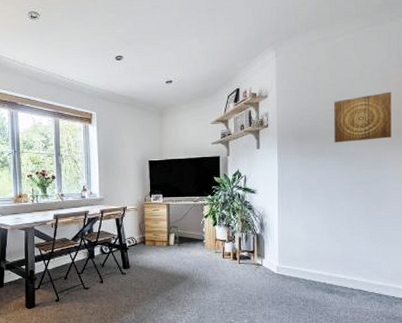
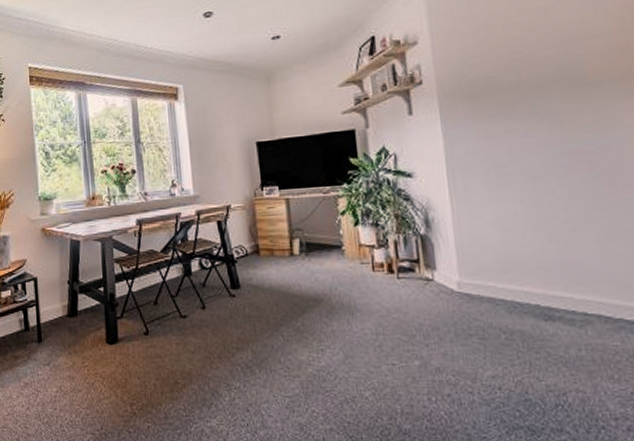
wall art: present [334,92,392,143] -> none [520,17,621,98]

